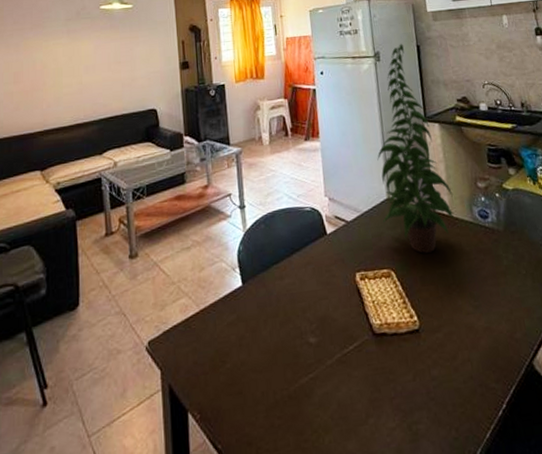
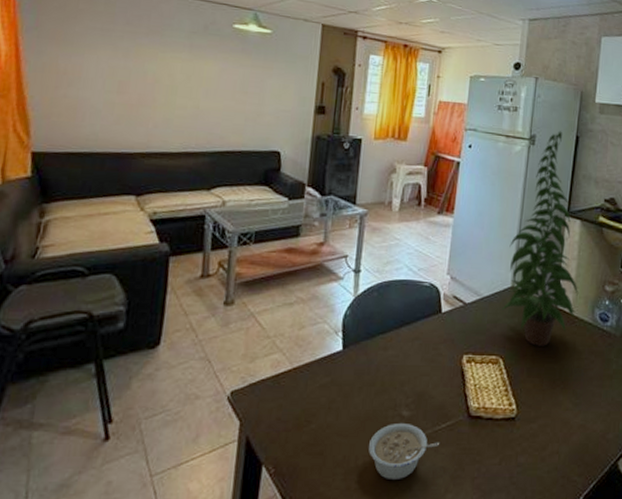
legume: none [284,350,351,412] -> present [369,422,439,481]

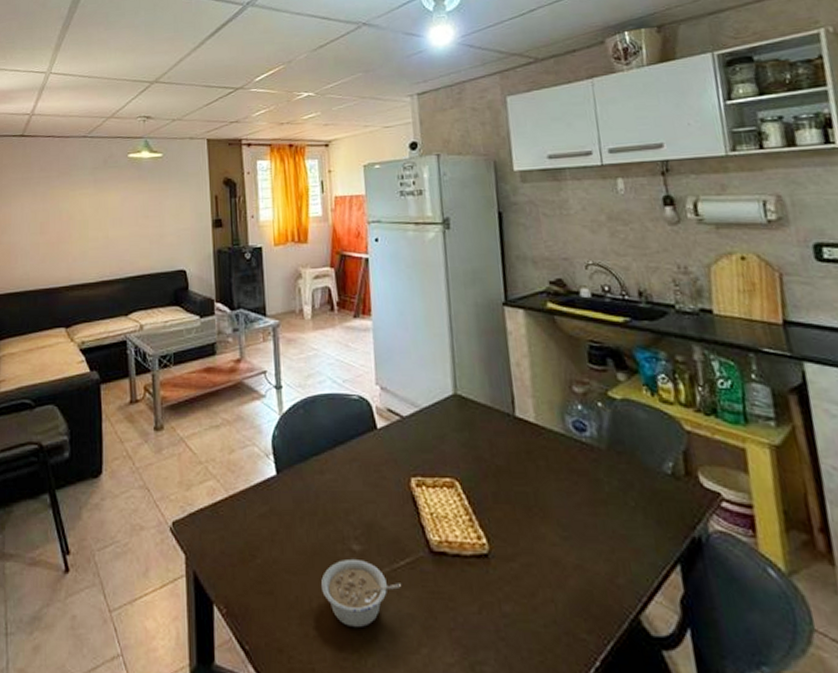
plant: present [502,131,578,346] -> none [442,209,541,465]

